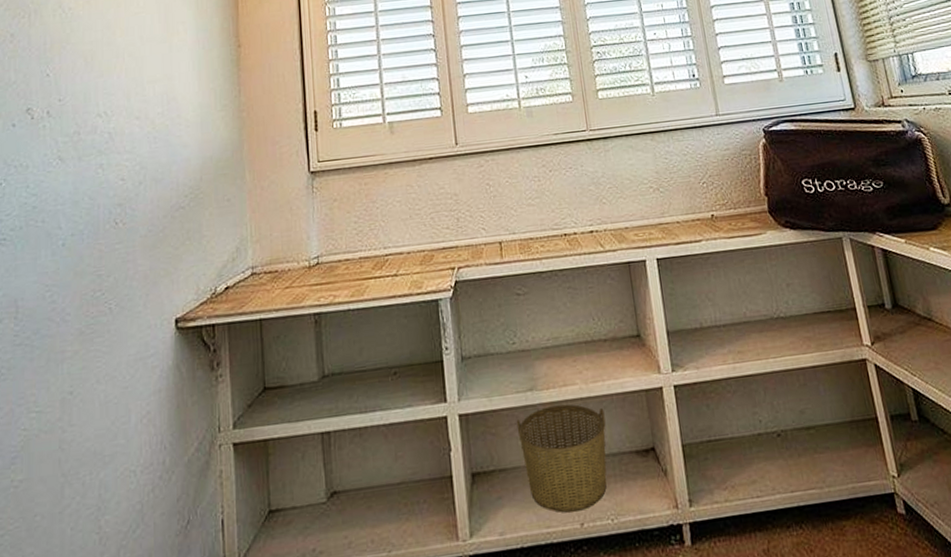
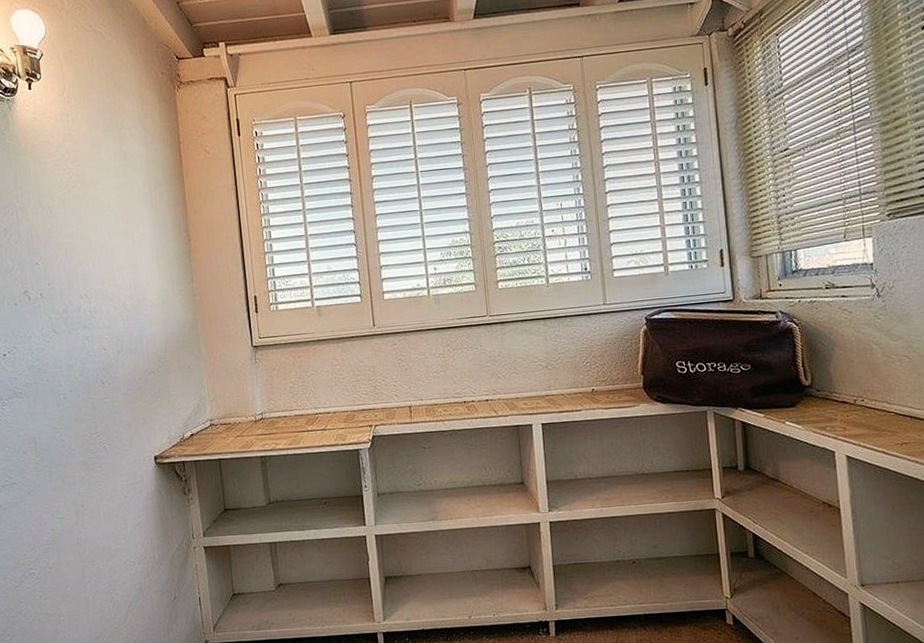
basket: present [516,404,607,513] -> none [420,531,492,608]

